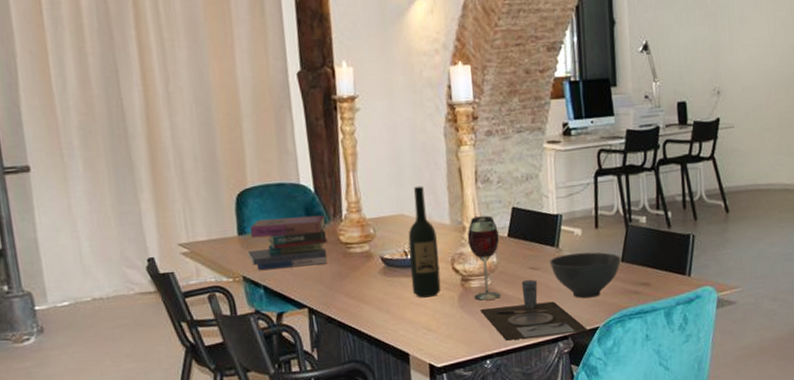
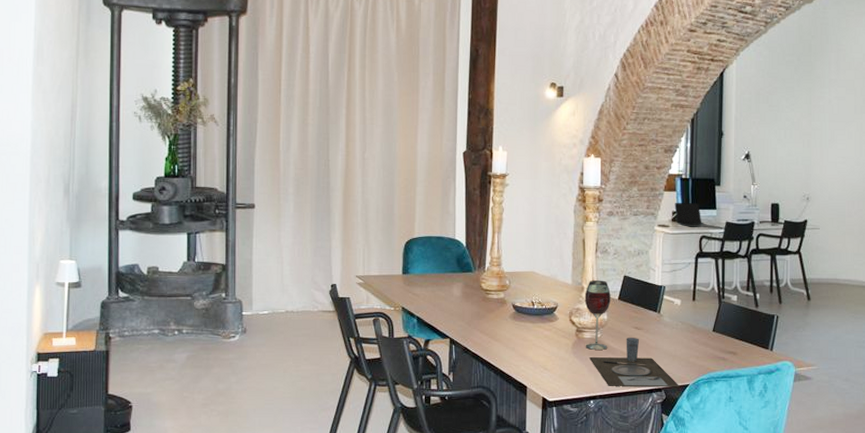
books: present [248,214,327,270] -> none [408,263,471,305]
wine bottle: present [408,186,441,298] -> none [535,250,559,342]
bowl: present [549,252,621,298] -> none [651,319,713,359]
laptop: none [564,110,613,141] -> present [674,202,714,227]

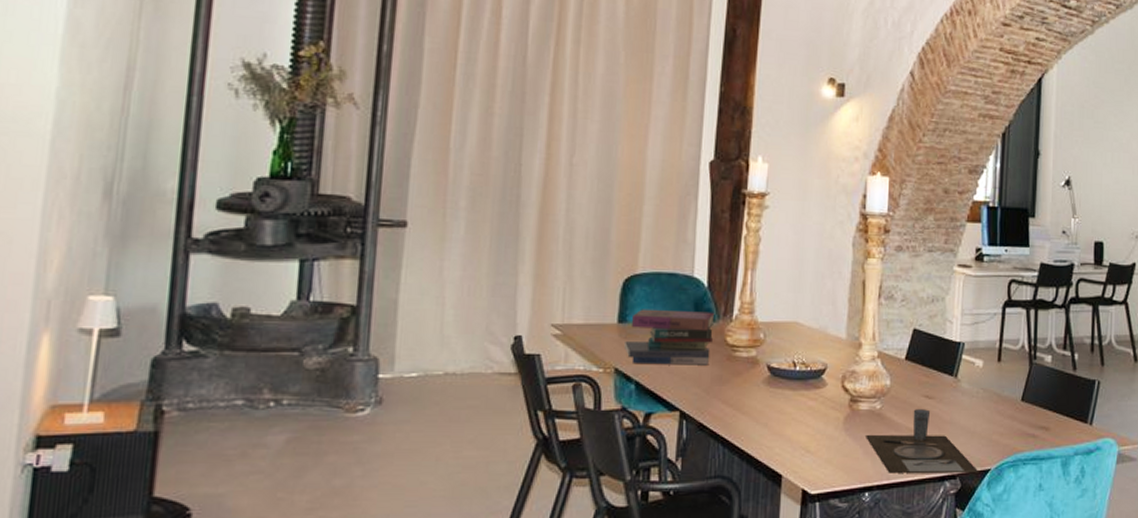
books: none [408,263,471,305] -> present [624,309,714,365]
wineglass: present [584,280,611,350] -> none [861,334,896,425]
laptop: present [674,202,714,227] -> none [978,236,1026,269]

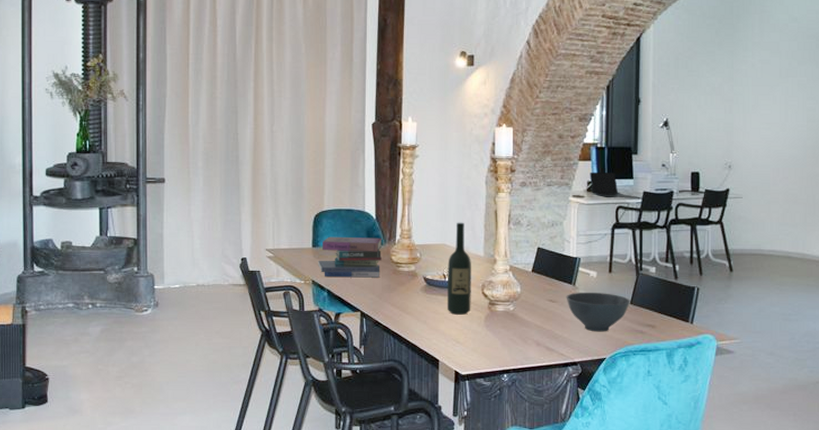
wine bottle: none [795,294,830,415] -> present [446,222,471,315]
place setting: present [866,409,979,474] -> none [503,311,596,361]
bowl: none [945,385,1021,436] -> present [566,292,630,332]
laptop: none [978,236,1026,269] -> present [589,172,631,197]

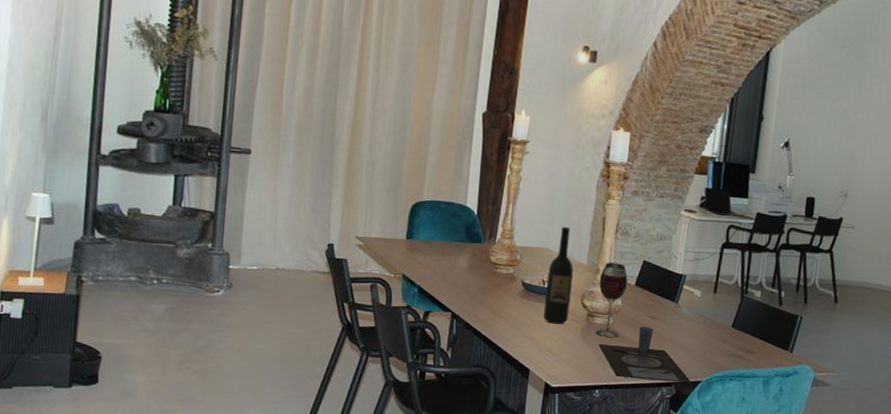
books: present [318,236,382,278] -> none [410,229,481,278]
wineglass: none [497,252,524,323] -> present [595,262,628,337]
place setting: none [503,311,596,361] -> present [599,327,692,384]
bowl: present [566,292,630,332] -> none [667,311,732,354]

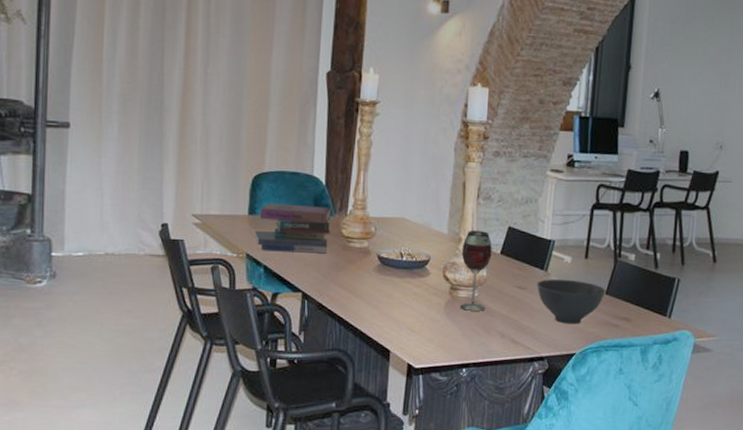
books: none [410,229,481,278] -> present [254,203,331,254]
wine bottle: present [543,226,573,325] -> none [402,193,433,300]
place setting: present [599,327,692,384] -> none [464,298,565,357]
bowl: none [667,311,732,354] -> present [536,279,606,324]
laptop: present [704,186,744,217] -> none [570,144,615,175]

